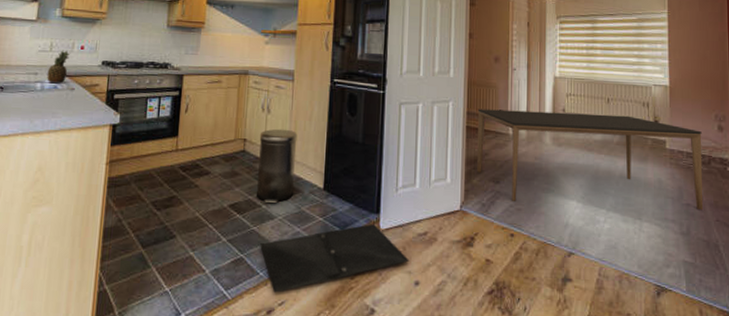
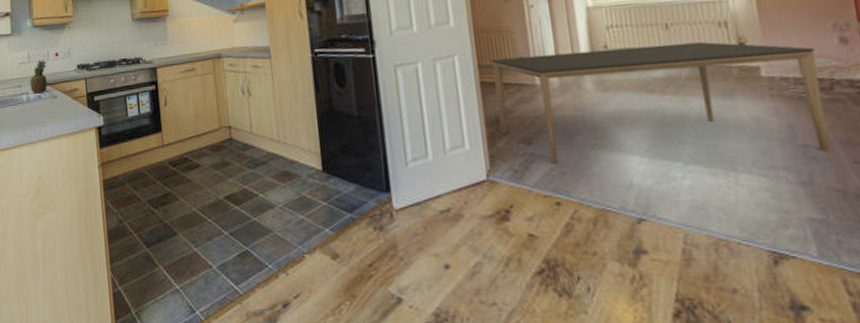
pedal bin: present [257,128,298,204] -> none [244,110,290,192]
door mat: present [260,224,410,293] -> none [264,204,435,285]

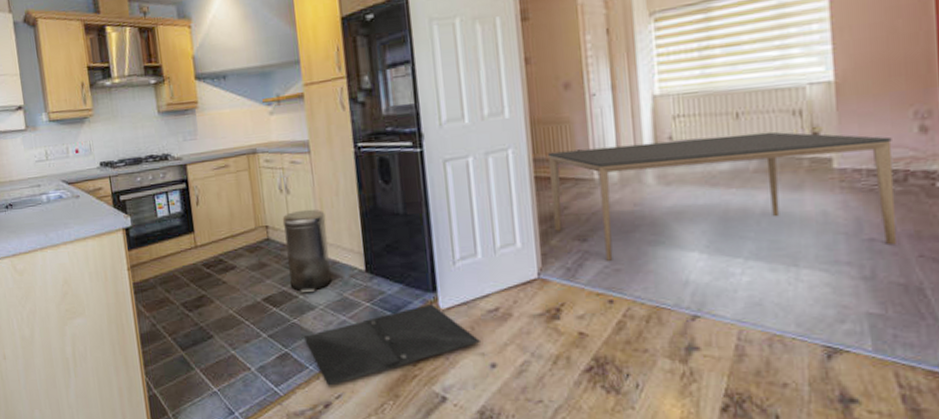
fruit: present [30,59,48,94] -> none [49,156,69,194]
pedal bin: none [244,110,290,192] -> present [282,209,331,293]
door mat: none [264,204,435,285] -> present [304,304,482,386]

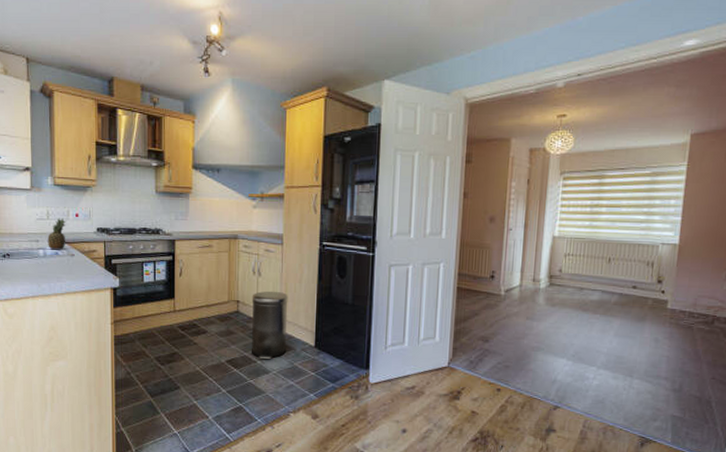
fruit: none [49,156,69,194] -> present [47,218,67,250]
door mat: present [304,304,482,386] -> none [257,378,398,437]
dining table: present [548,131,898,261] -> none [466,270,709,369]

